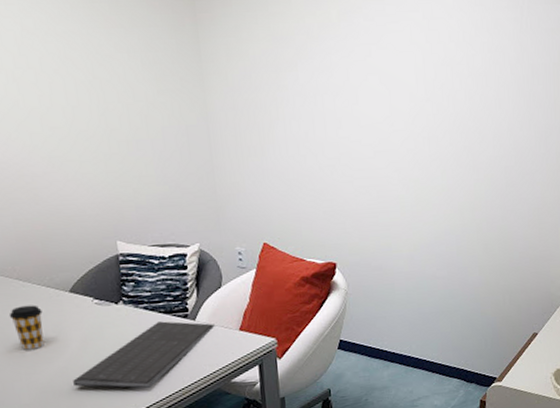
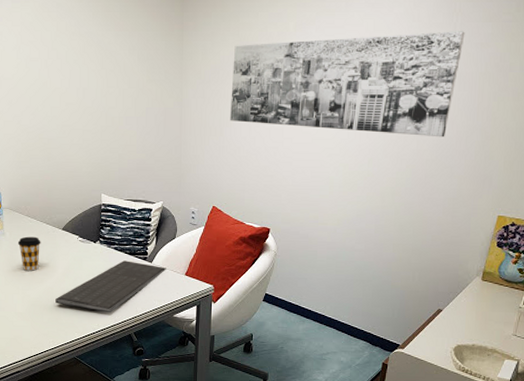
wall art: none [266,15,534,140] -> present [229,31,465,138]

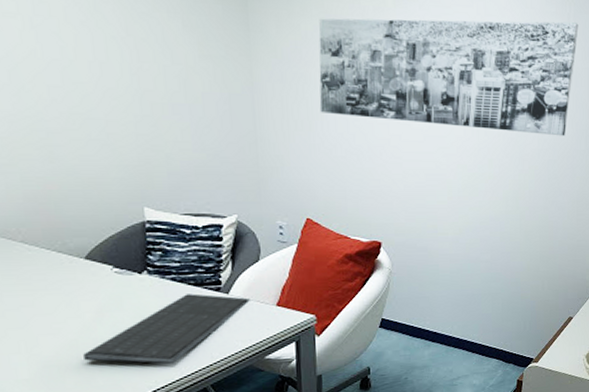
coffee cup: present [17,236,41,271] -> none [9,271,51,320]

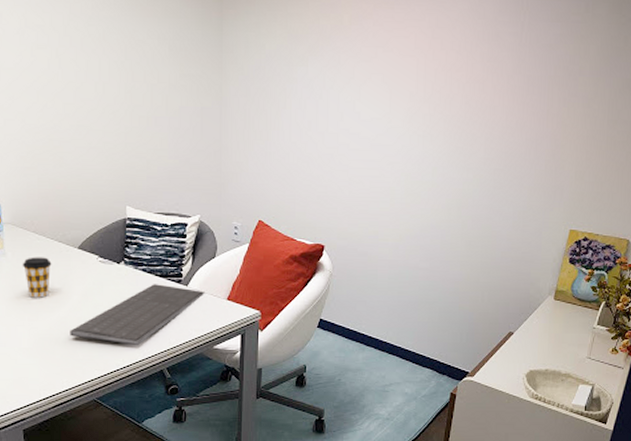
coffee cup: none [9,271,51,320] -> present [22,257,52,298]
wall art: present [319,18,579,136] -> none [277,30,533,145]

